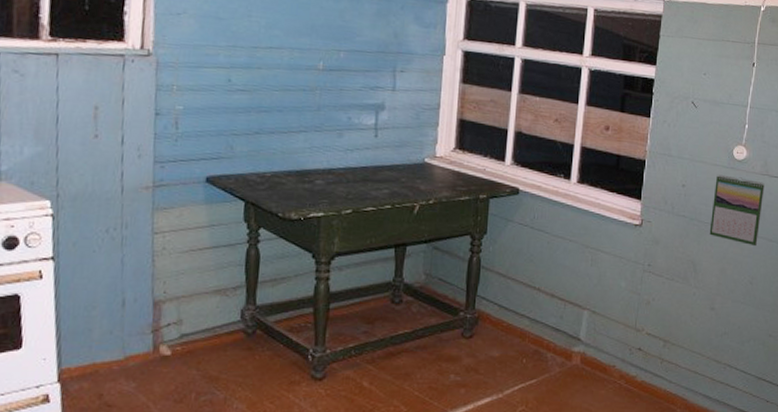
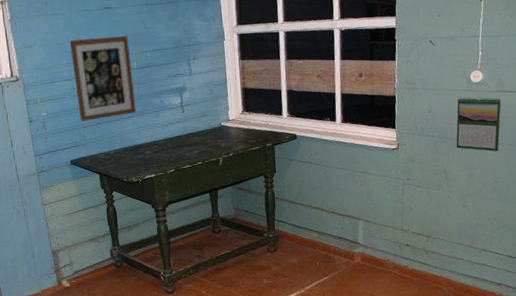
wall art: none [231,17,318,128] -> present [70,36,137,122]

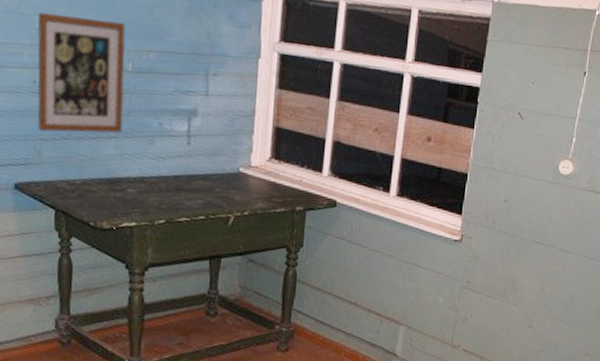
calendar: present [456,97,501,152] -> none [530,189,590,265]

